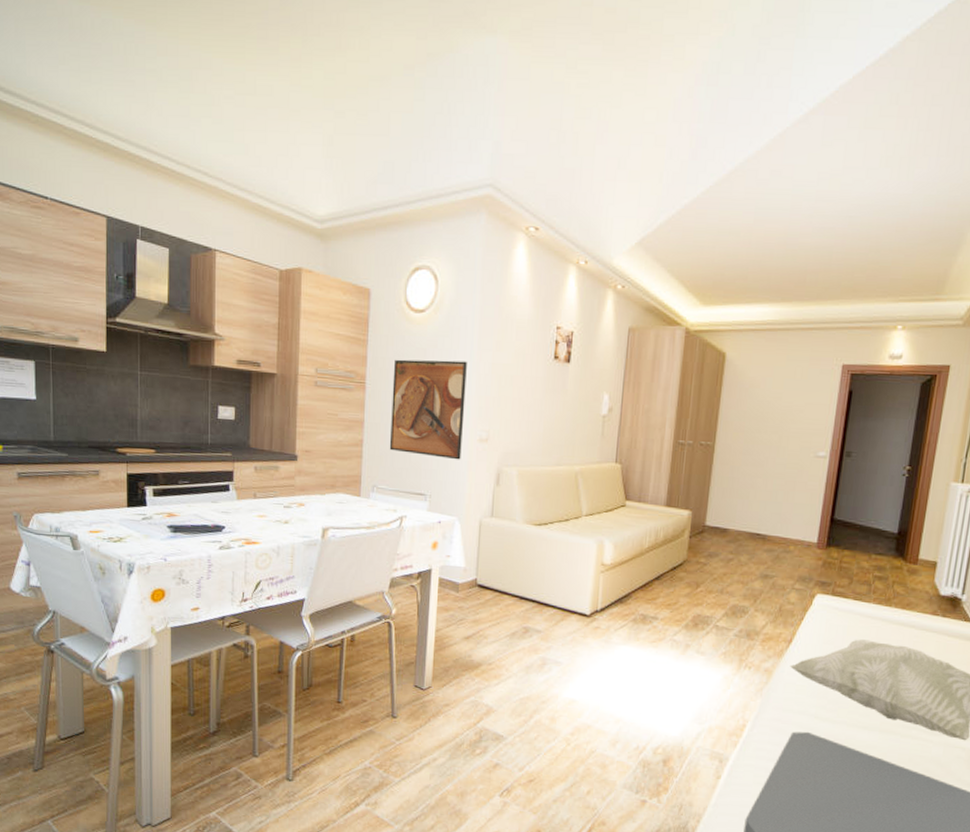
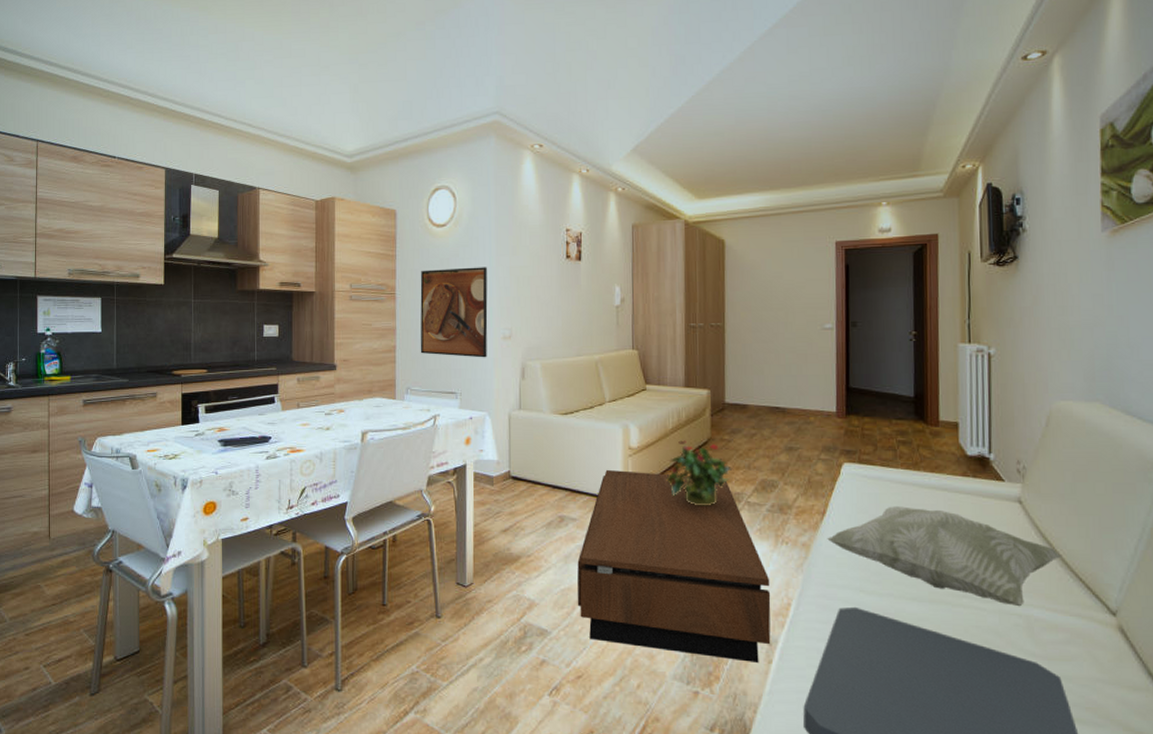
coffee table: none [535,584,729,778] -> present [577,469,771,664]
potted plant: none [636,560,705,627] -> present [666,440,733,506]

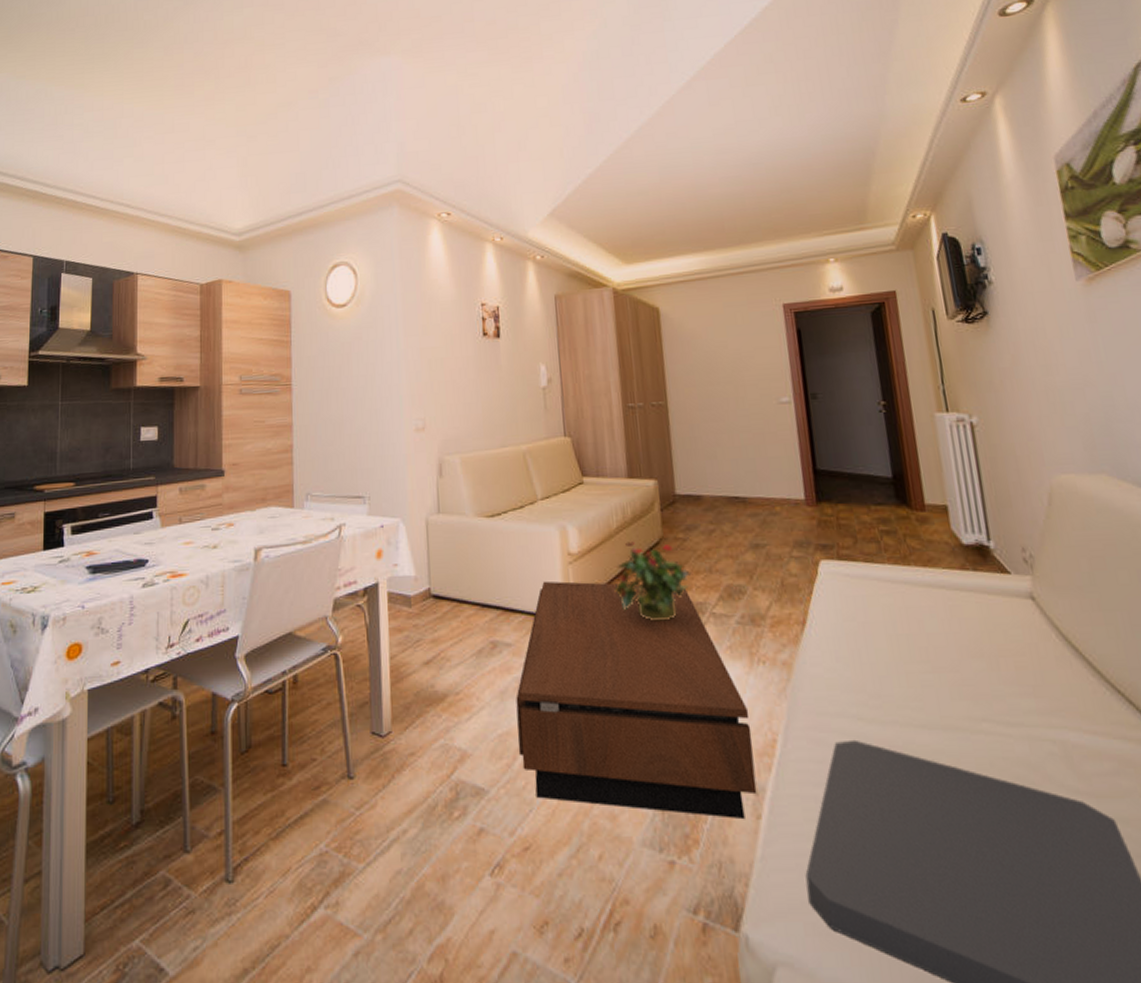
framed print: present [420,267,488,358] -> none [319,349,398,455]
decorative pillow: present [827,506,1063,607] -> none [811,610,1093,730]

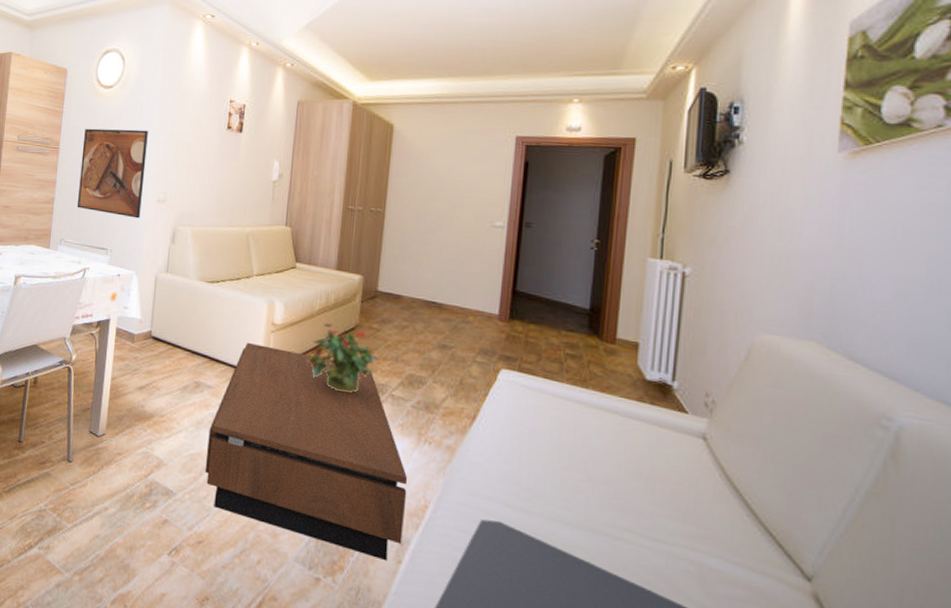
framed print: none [319,349,398,455] -> present [76,128,148,219]

